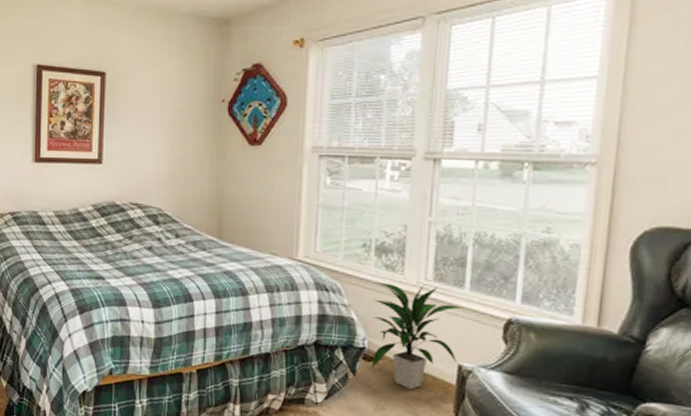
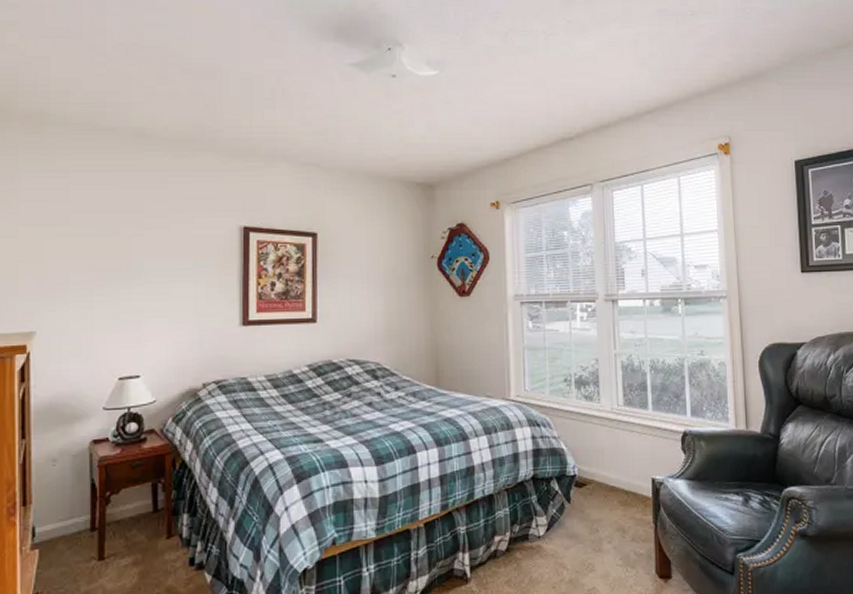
indoor plant: present [371,282,463,389] -> none [577,409,650,508]

